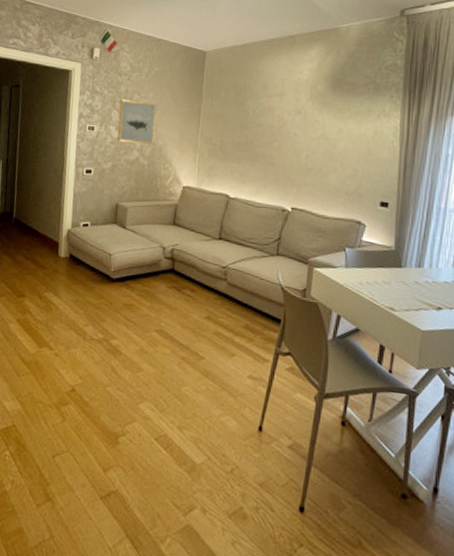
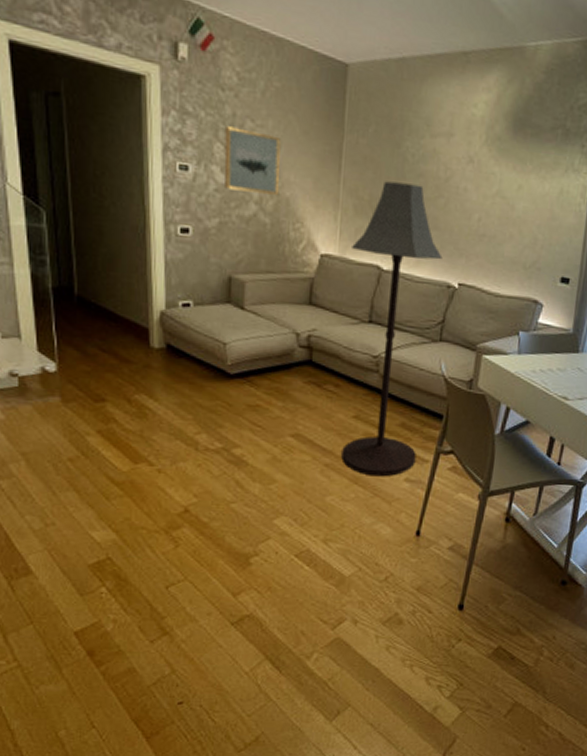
floor lamp: none [195,131,278,373] -> present [341,181,443,477]

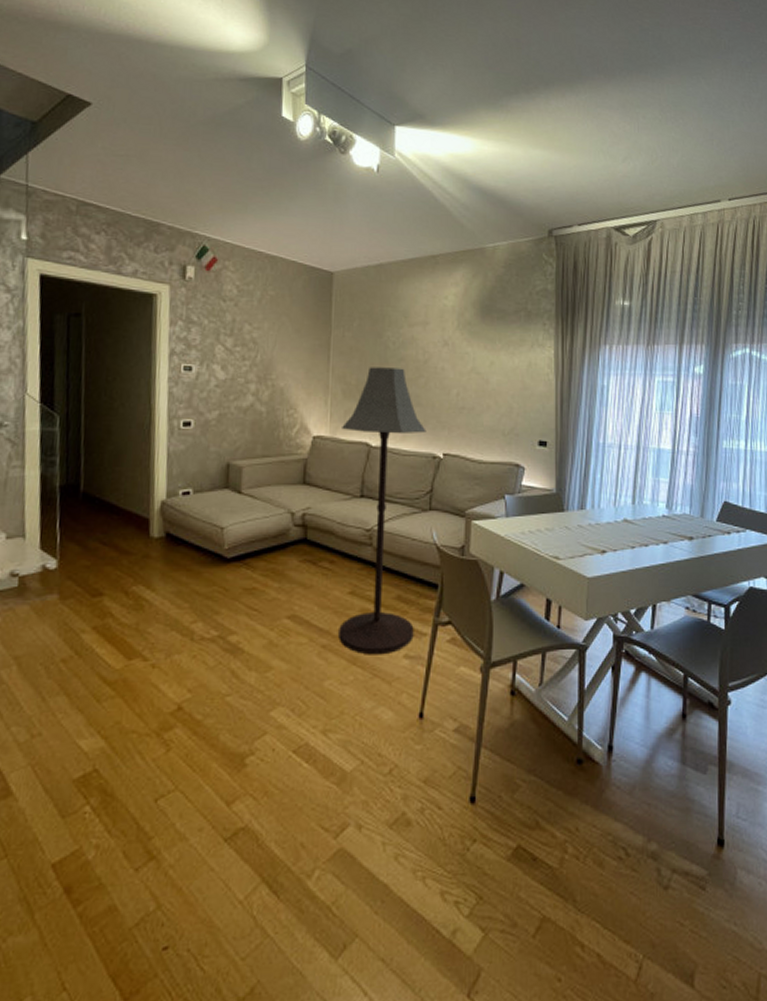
wall art: present [224,126,281,195] -> none [224,330,275,386]

